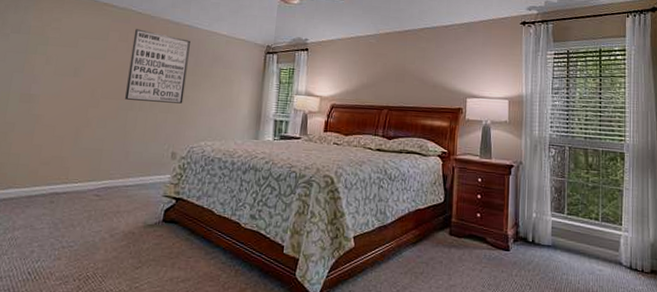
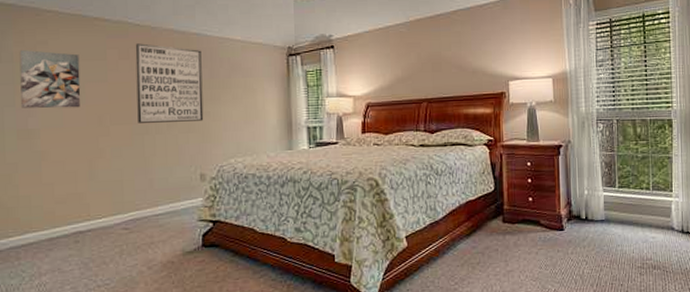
wall art: none [28,25,86,80] -> present [19,50,81,109]

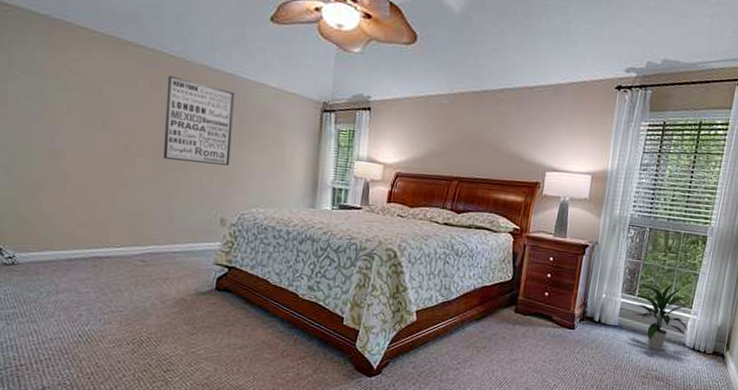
wall art: present [19,50,81,109] -> none [49,65,110,134]
indoor plant: none [616,170,672,239] -> present [632,283,688,351]

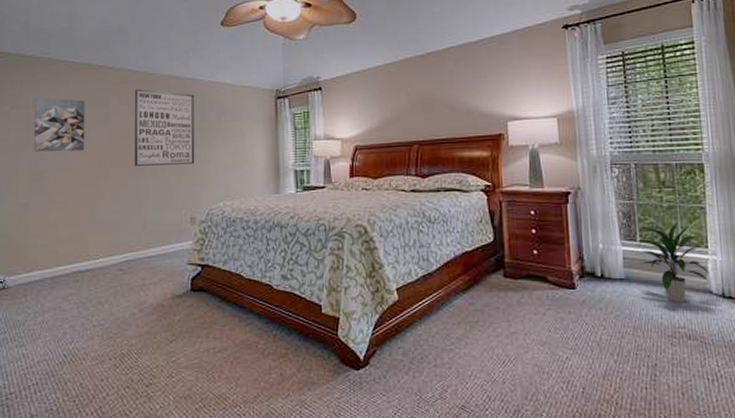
wall art: none [49,65,110,134] -> present [34,97,85,152]

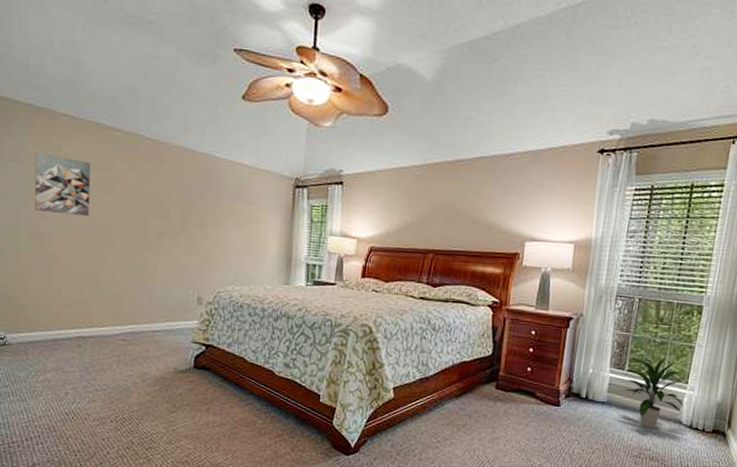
wall art: present [134,89,195,166] -> none [142,157,208,244]

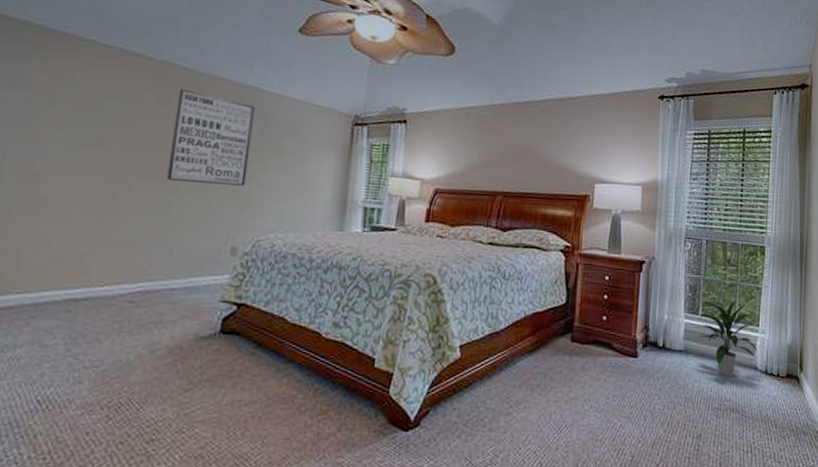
wall art: present [35,152,91,217] -> none [30,79,111,153]
wall art: none [142,157,208,244] -> present [167,89,255,186]

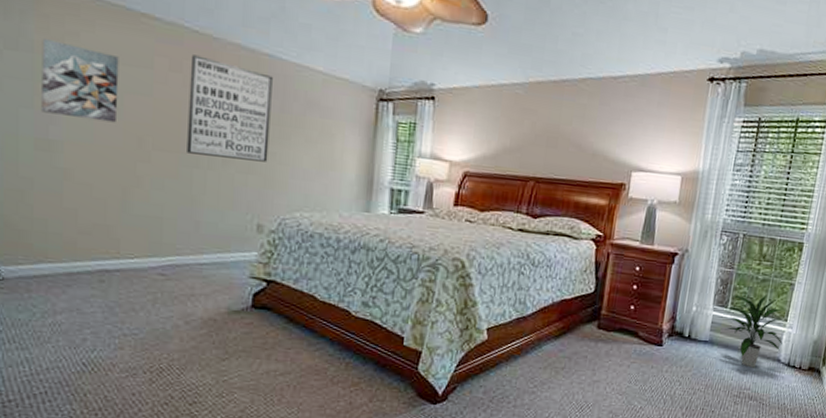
wall art: none [30,79,111,153] -> present [42,39,119,123]

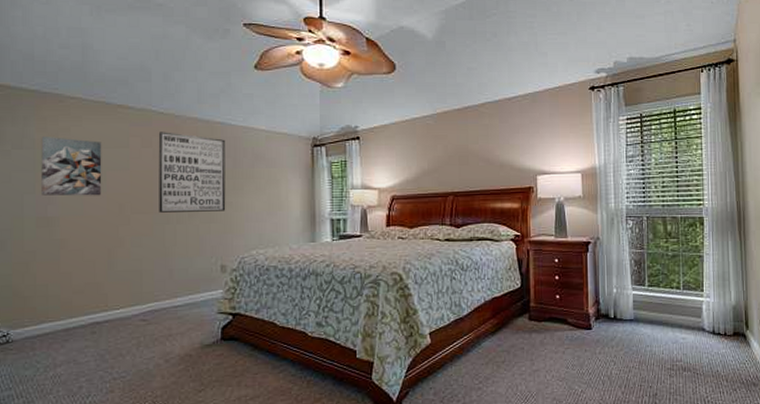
indoor plant: present [724,294,783,368] -> none [646,269,703,340]

